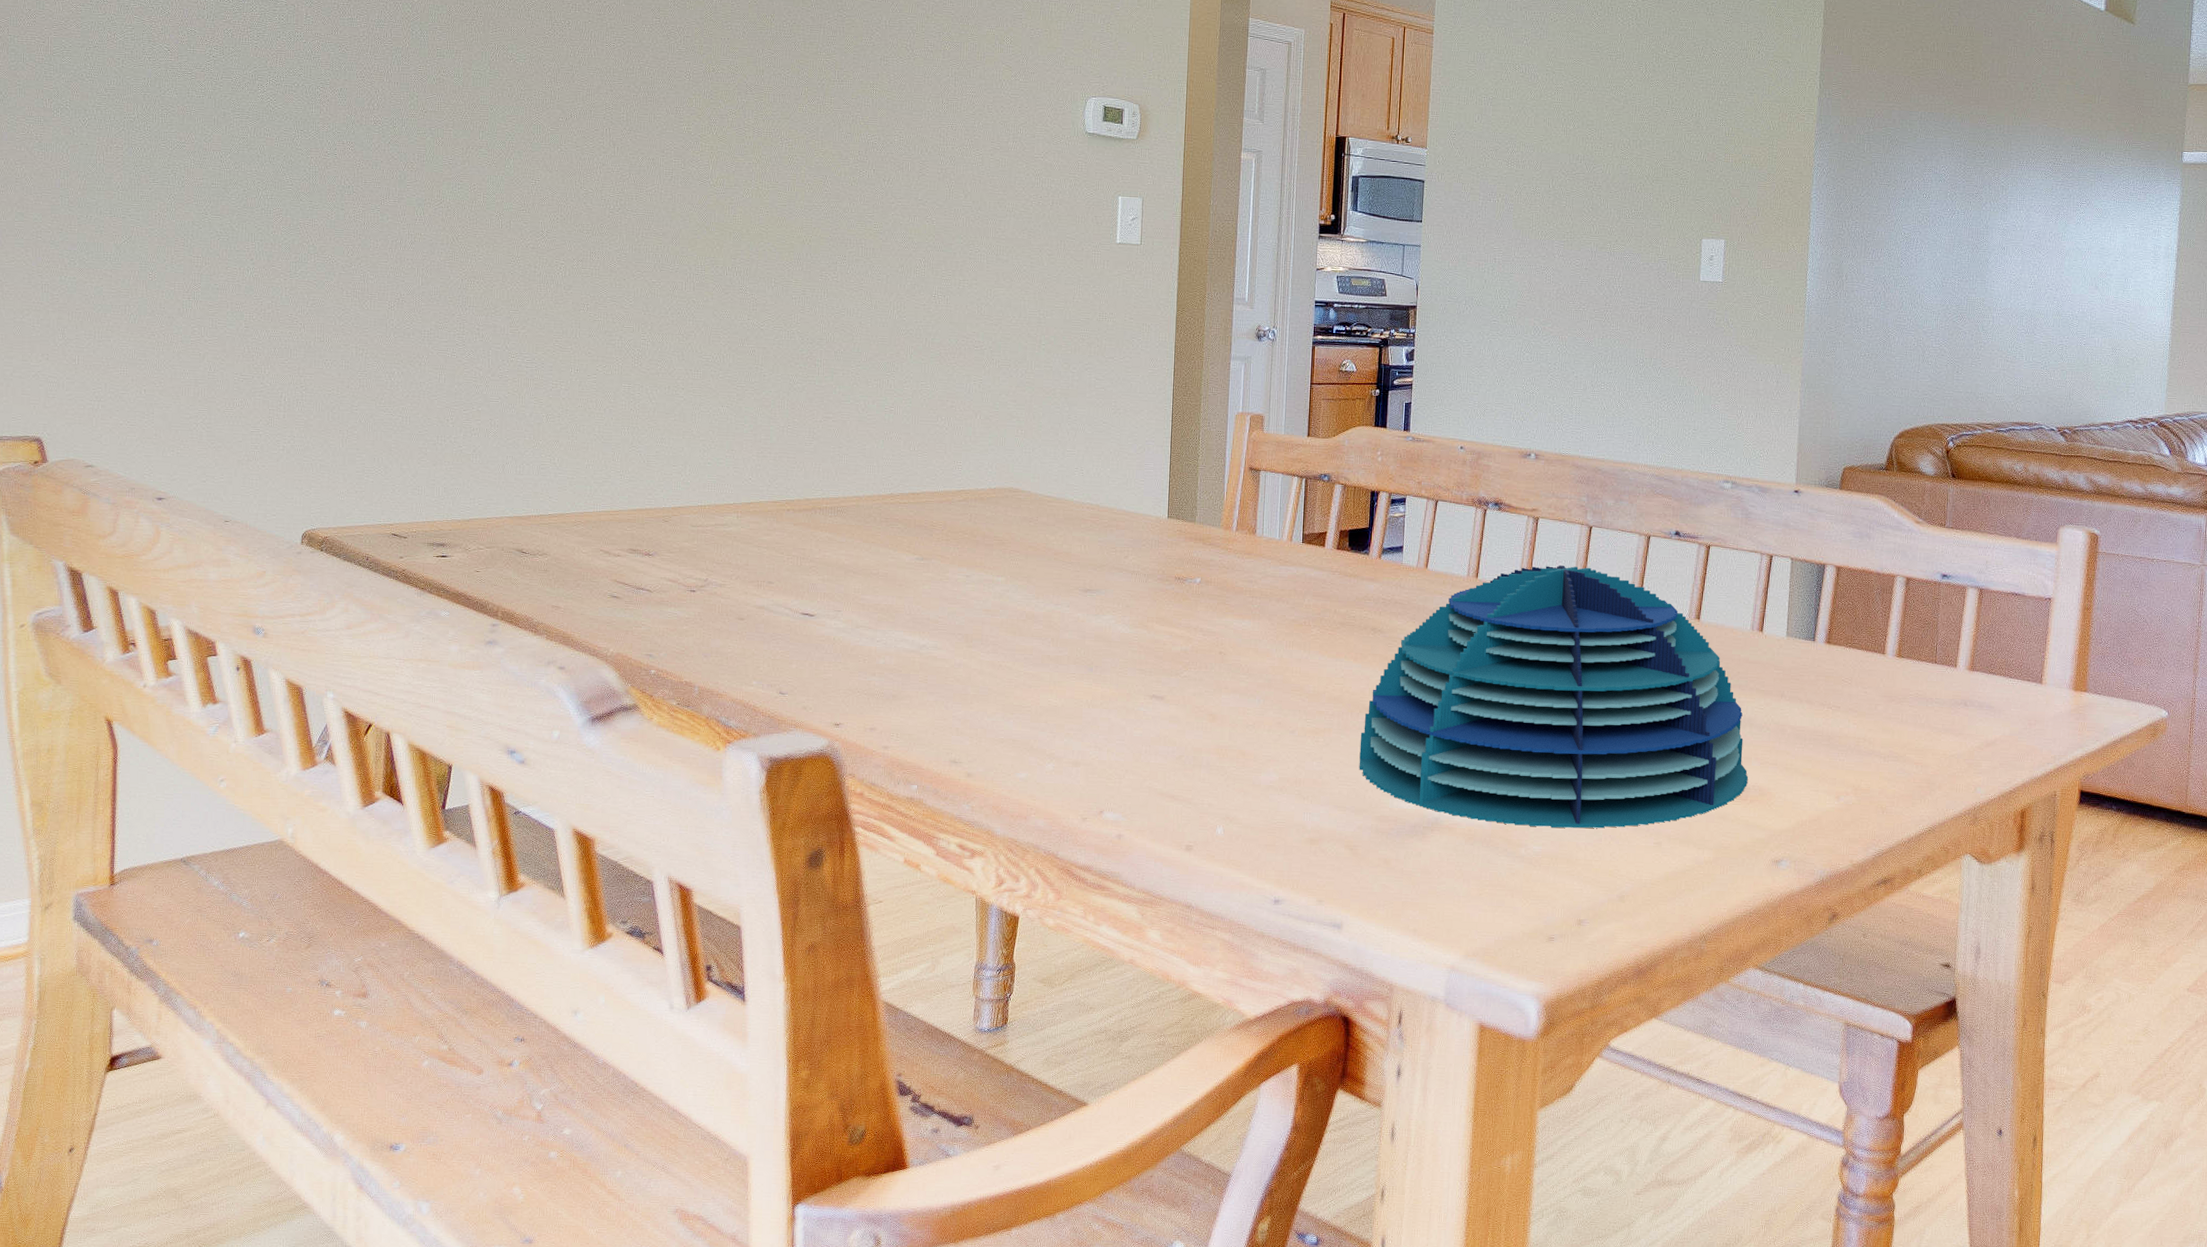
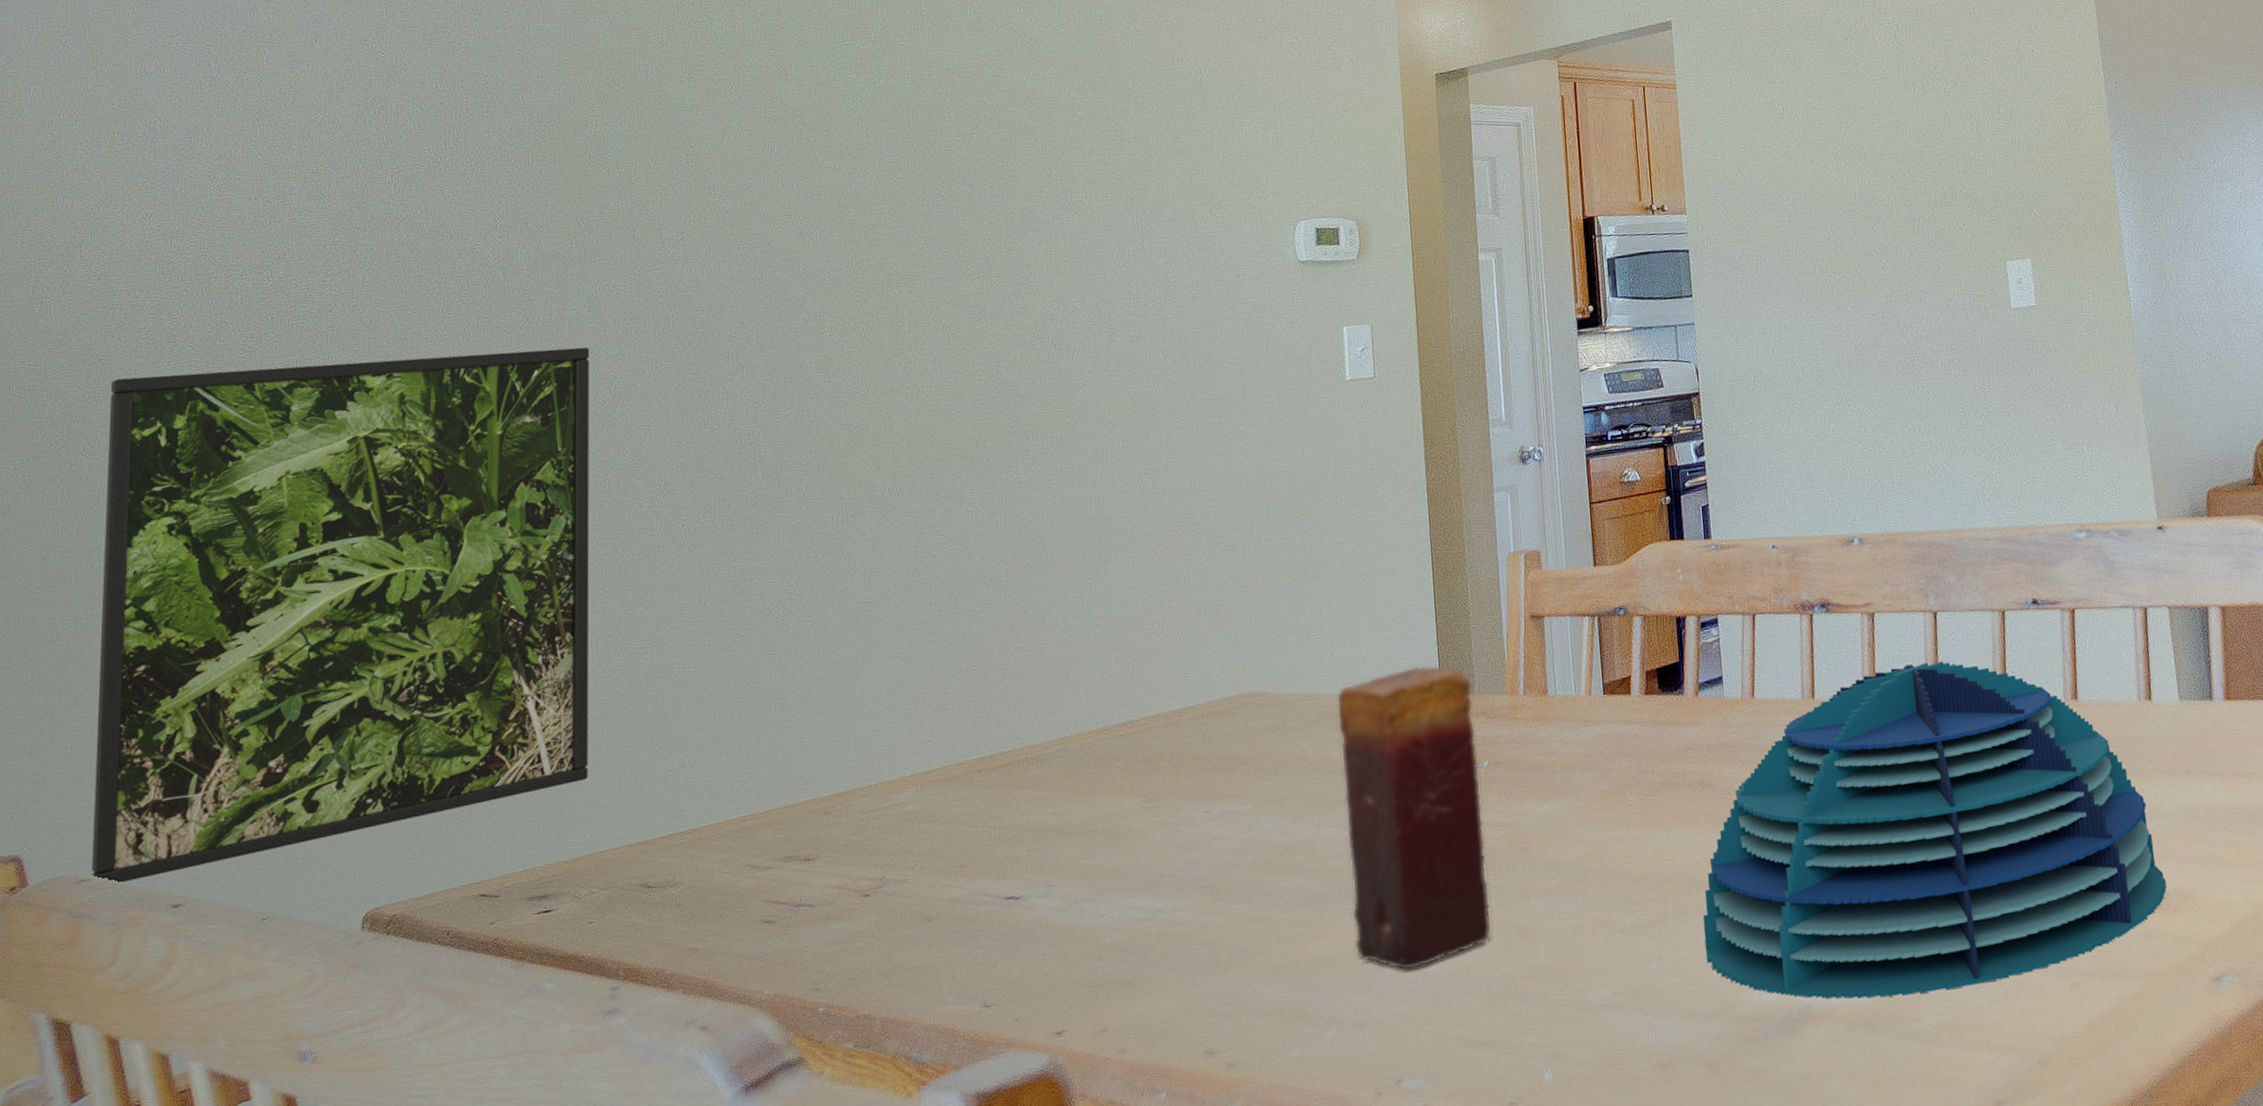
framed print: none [96,65,490,474] -> present [92,347,590,885]
candle: none [1076,491,1195,730] -> present [1336,665,1492,971]

